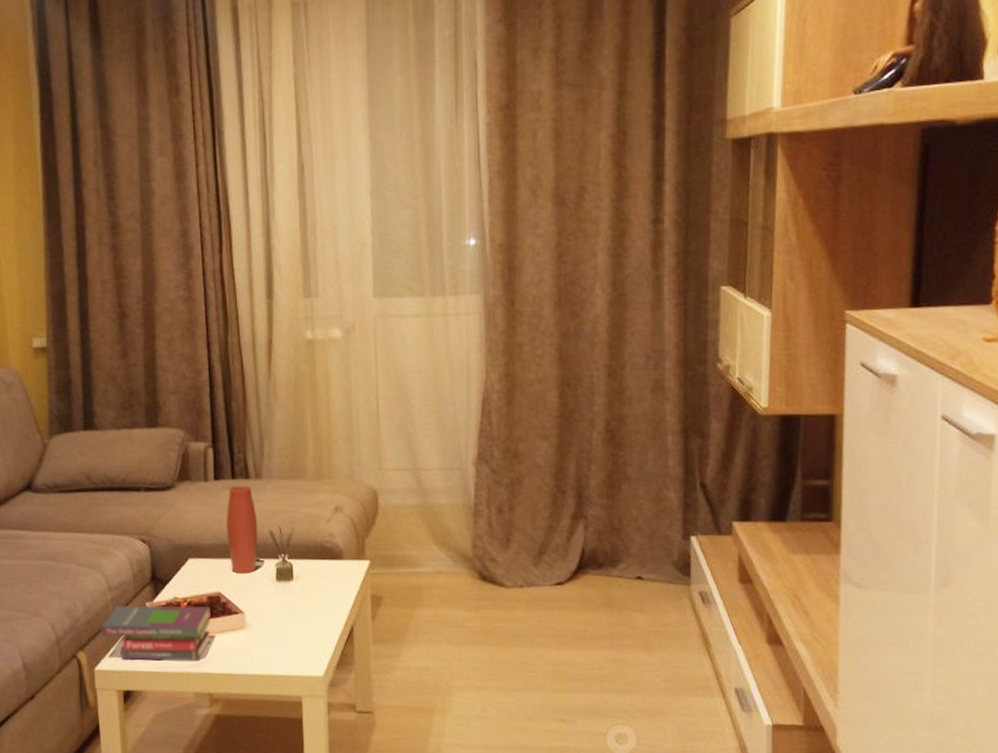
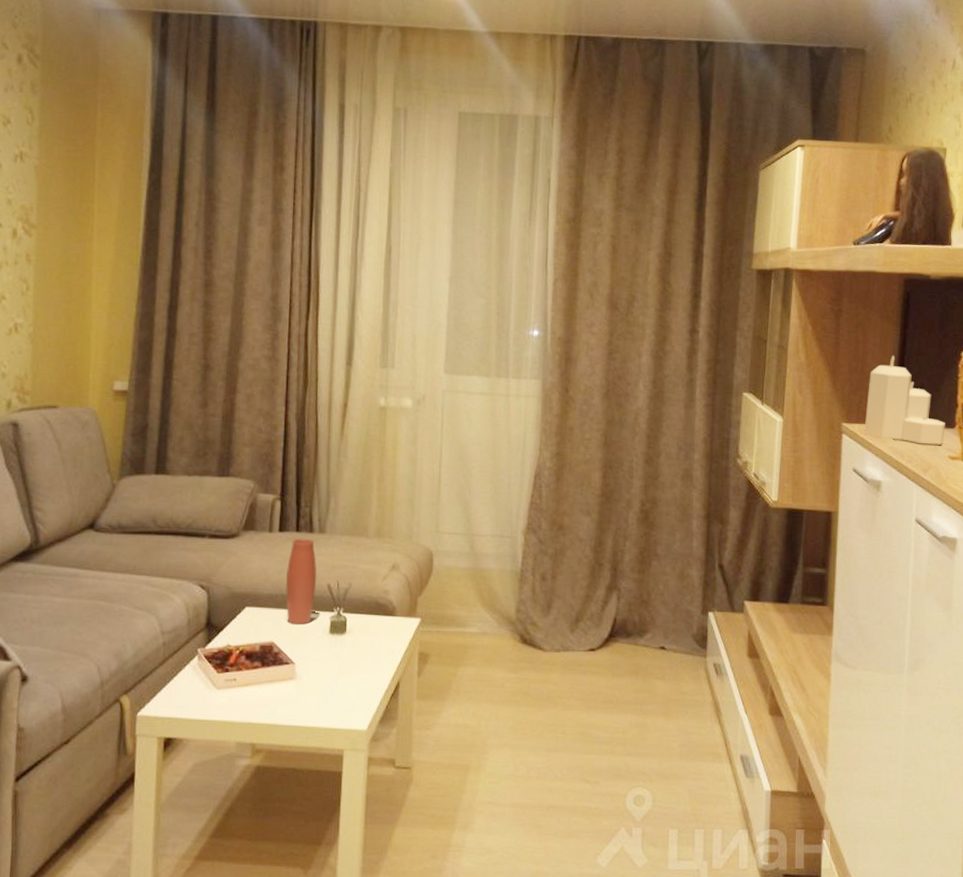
books: present [101,605,211,661] -> none [148,650,262,710]
candle: none [873,223,978,327] -> present [864,355,945,445]

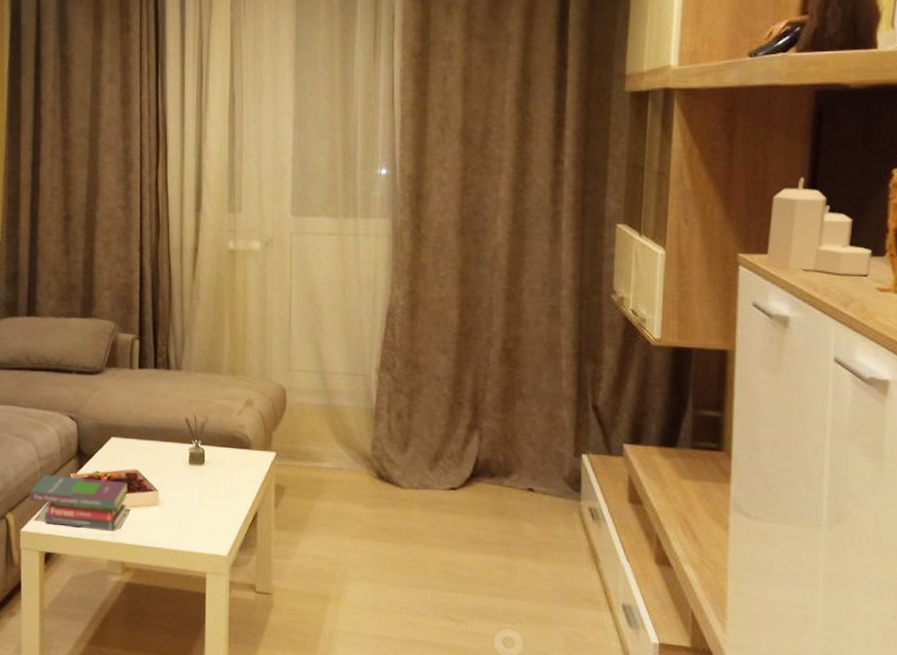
books: none [148,650,262,710] -> present [29,474,127,531]
vase: present [286,538,317,625] -> none [147,374,175,455]

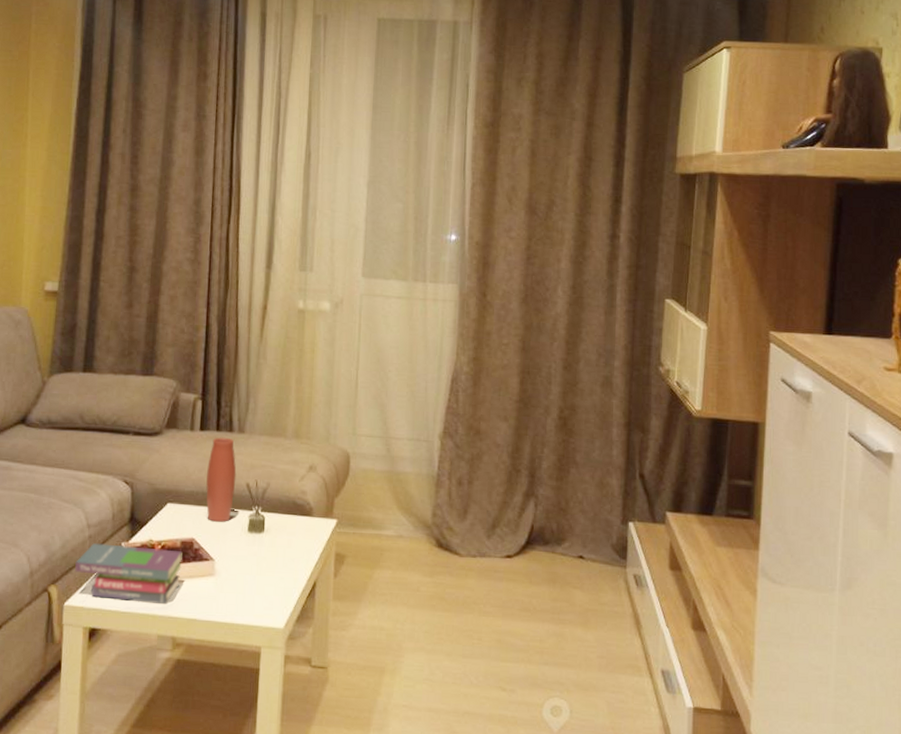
vase: none [147,374,175,455] -> present [206,437,237,522]
candle: present [766,176,872,275] -> none [793,262,881,356]

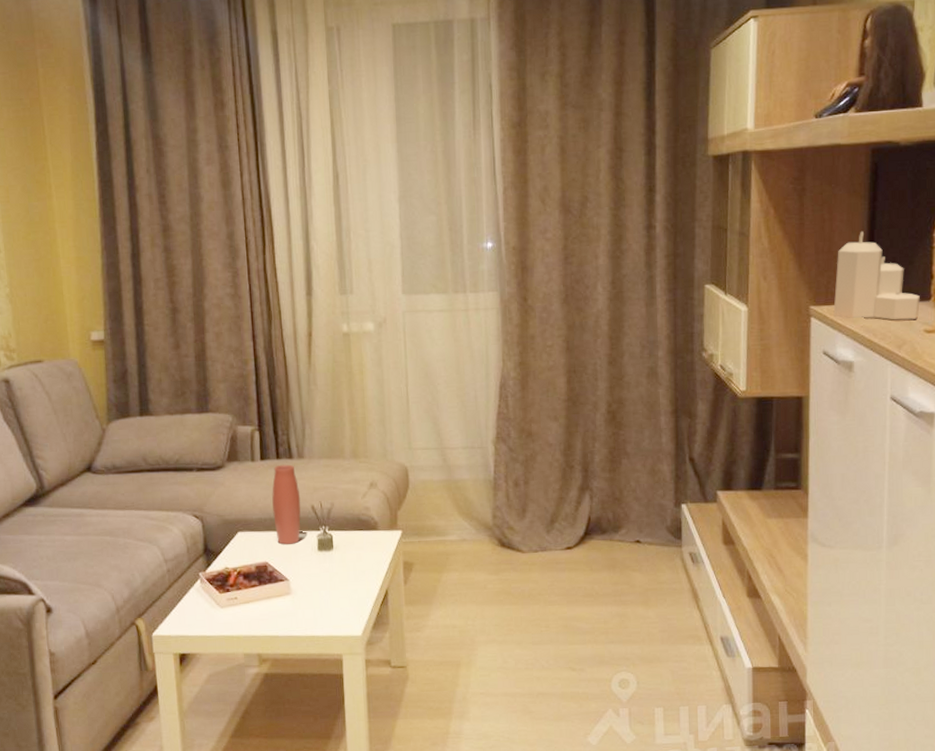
books: present [75,543,183,604] -> none [158,575,259,626]
candle: none [793,262,881,356] -> present [833,230,920,320]

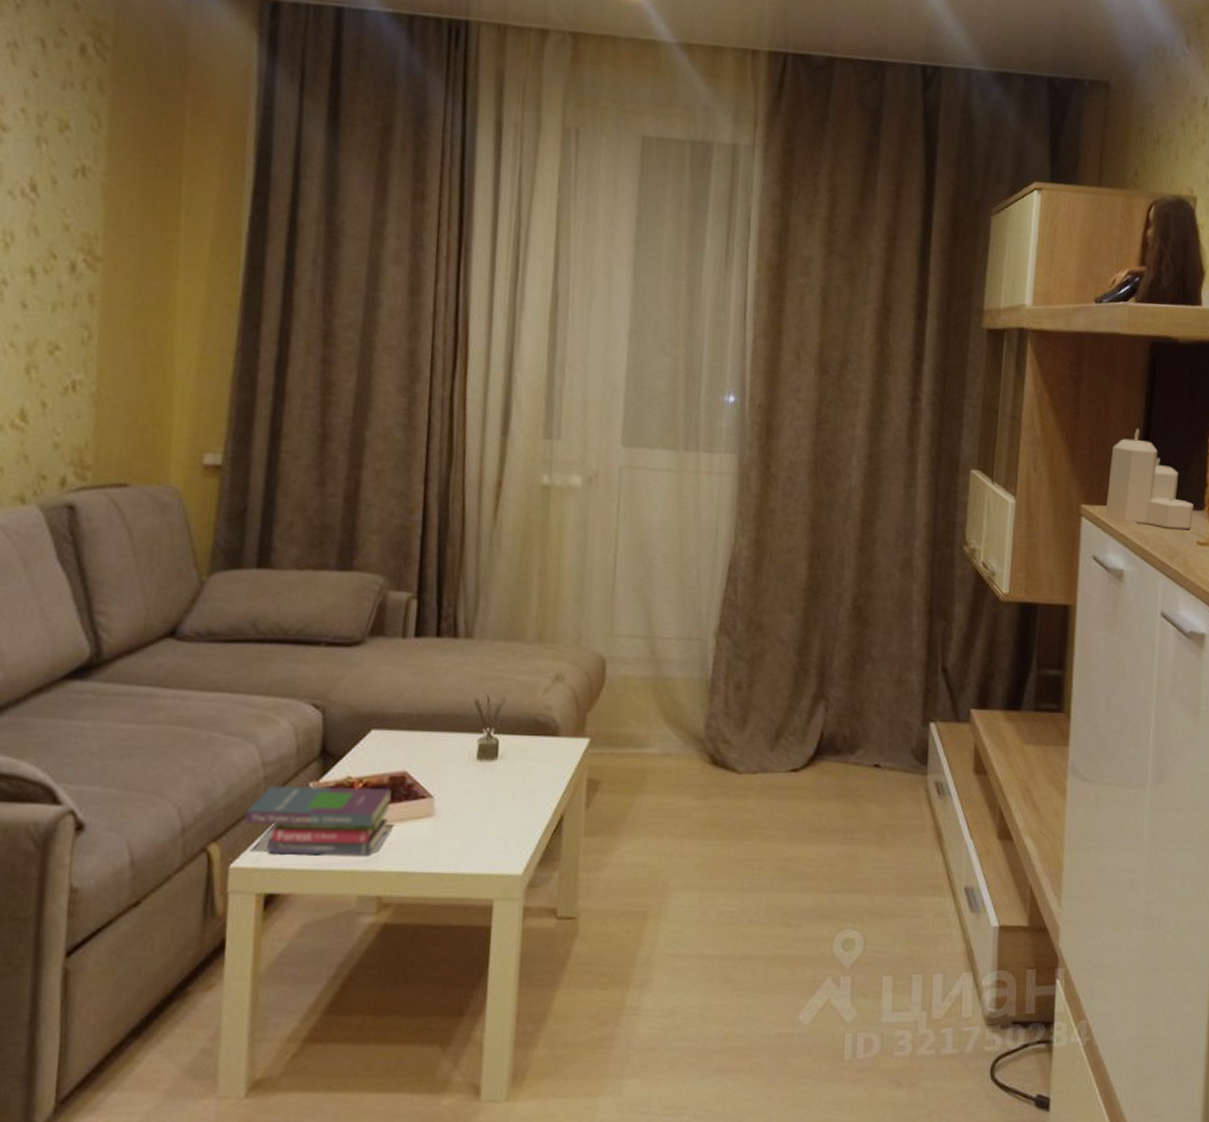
books: none [158,575,259,626] -> present [245,785,391,857]
vase: present [272,464,301,545] -> none [422,644,462,749]

